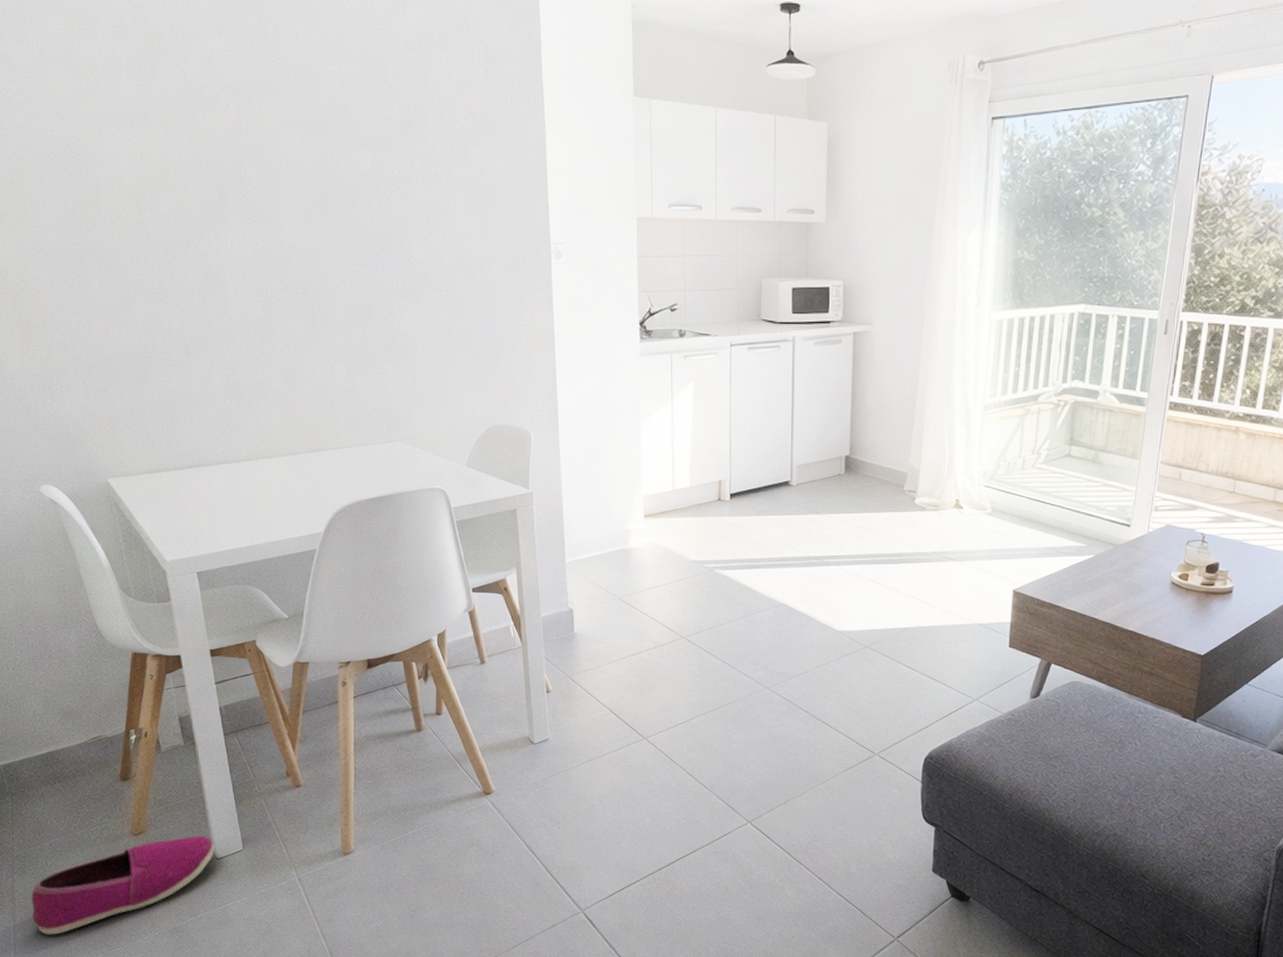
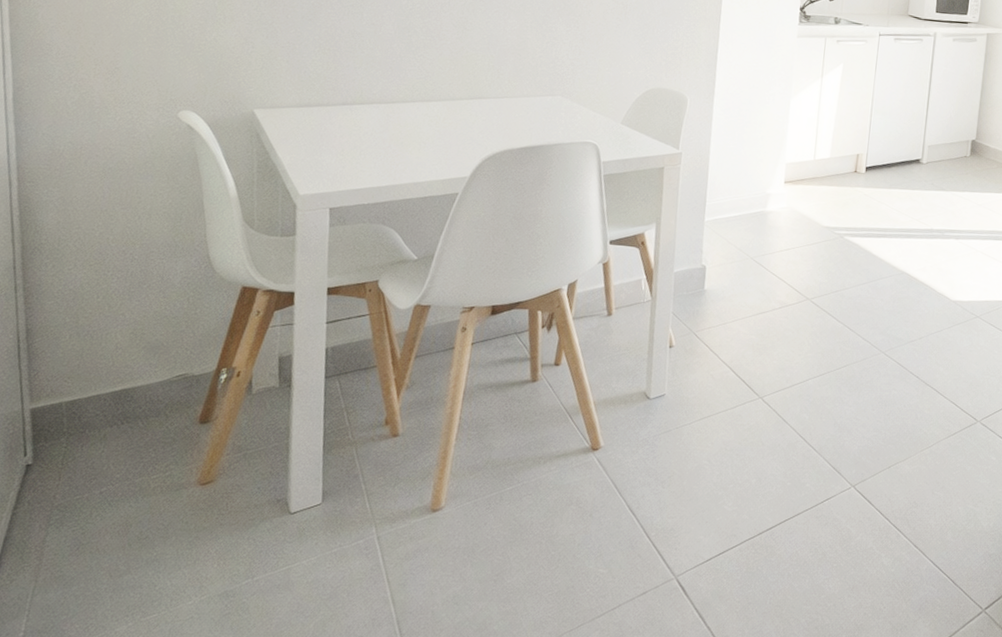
shoe: present [31,835,215,935] -> none [58,486,291,599]

